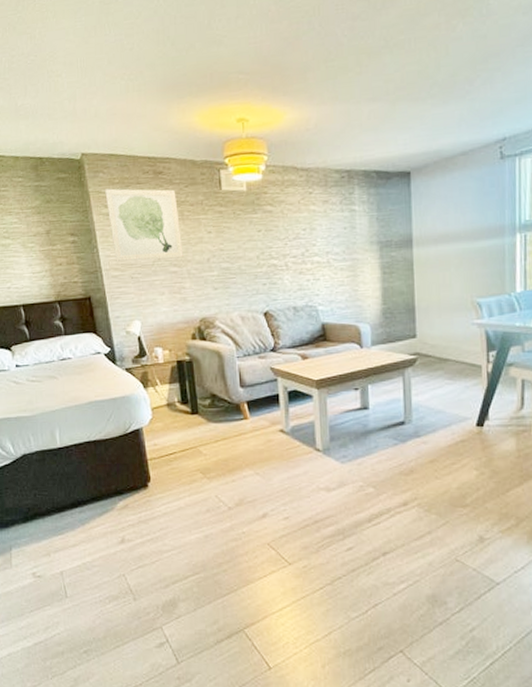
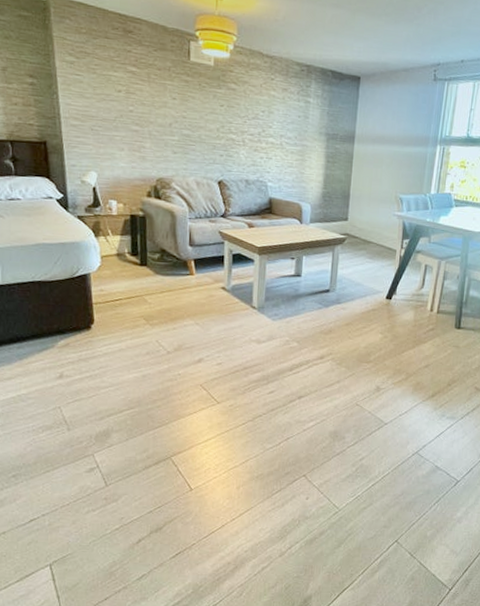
wall art: present [105,188,184,261] -> none [70,36,147,119]

